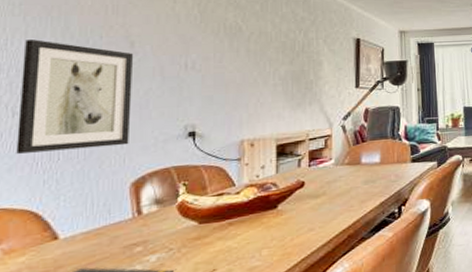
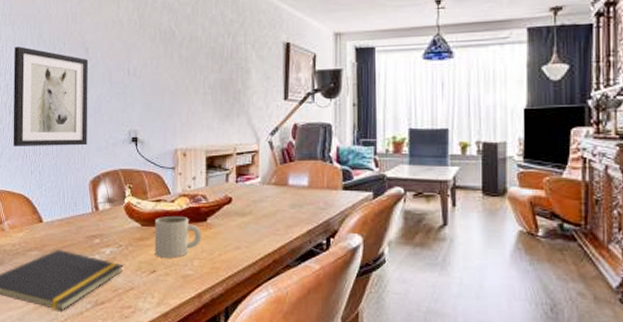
mug: none [215,207,271,254] -> present [154,217,202,258]

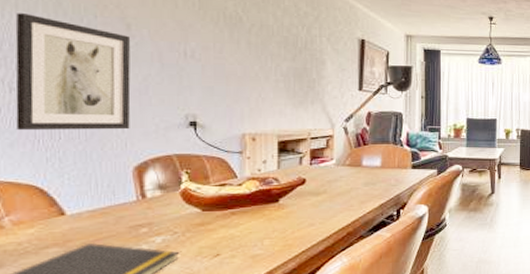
mug: present [154,217,202,258] -> none [218,199,273,241]

